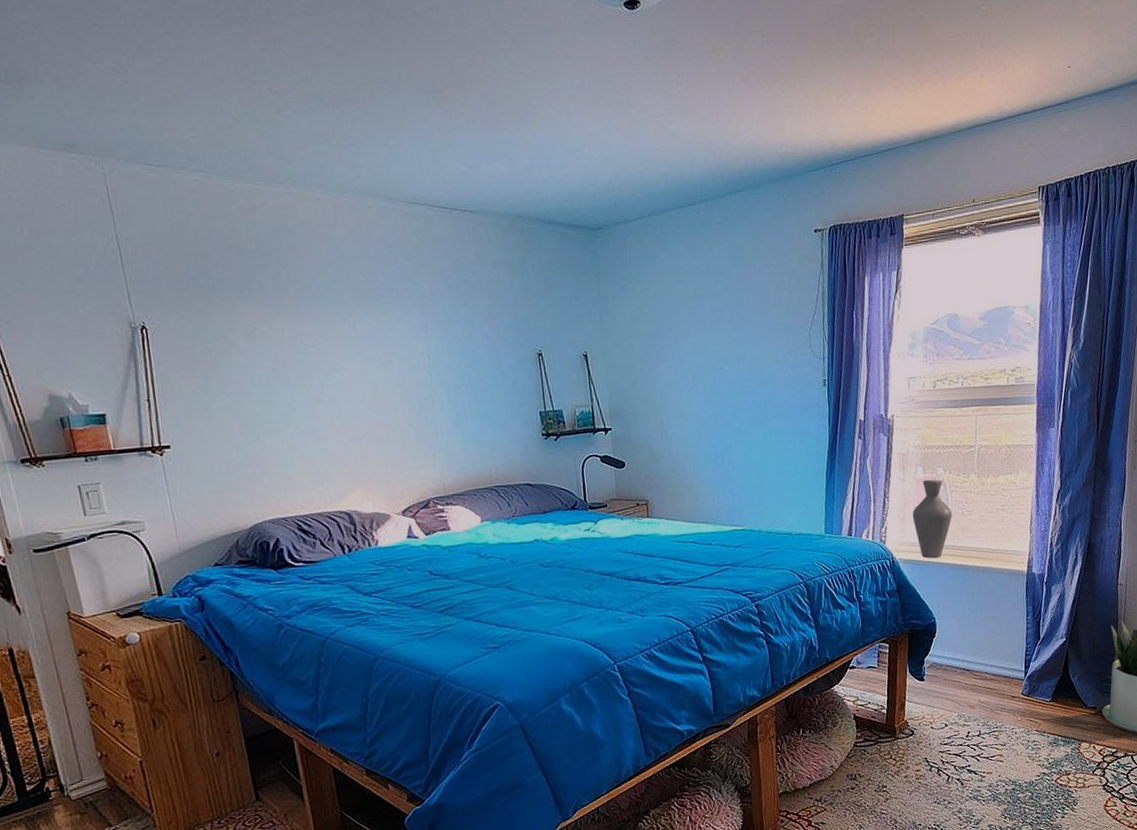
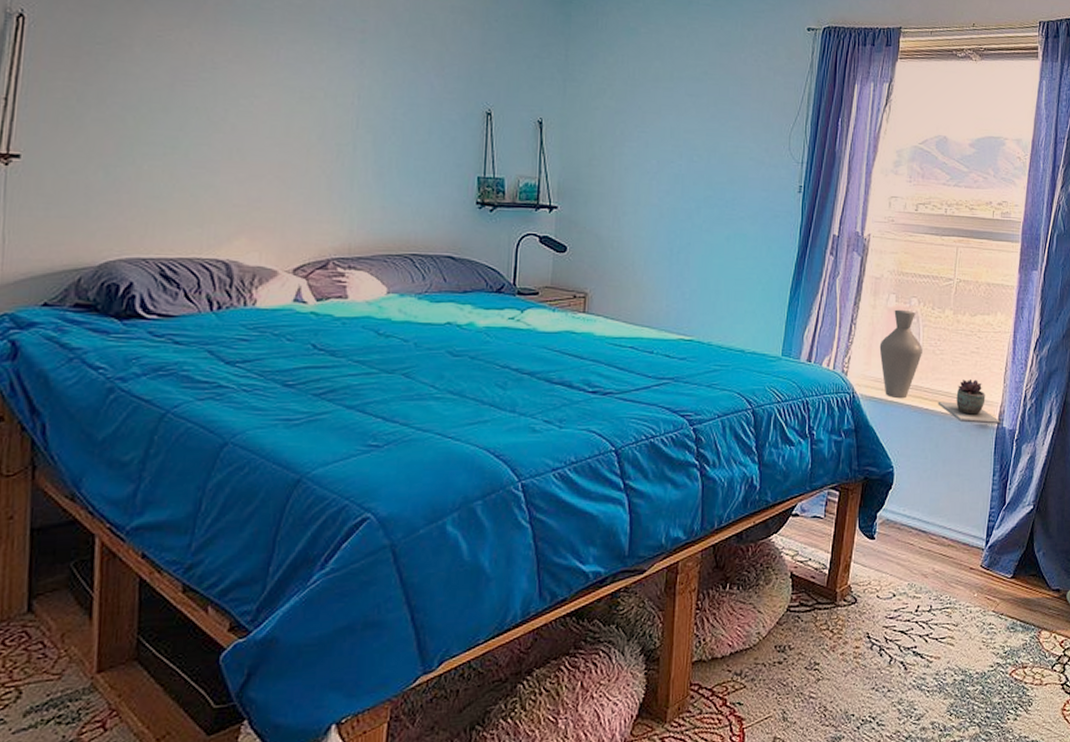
succulent plant: none [970,533,1030,573] -> present [938,380,1001,424]

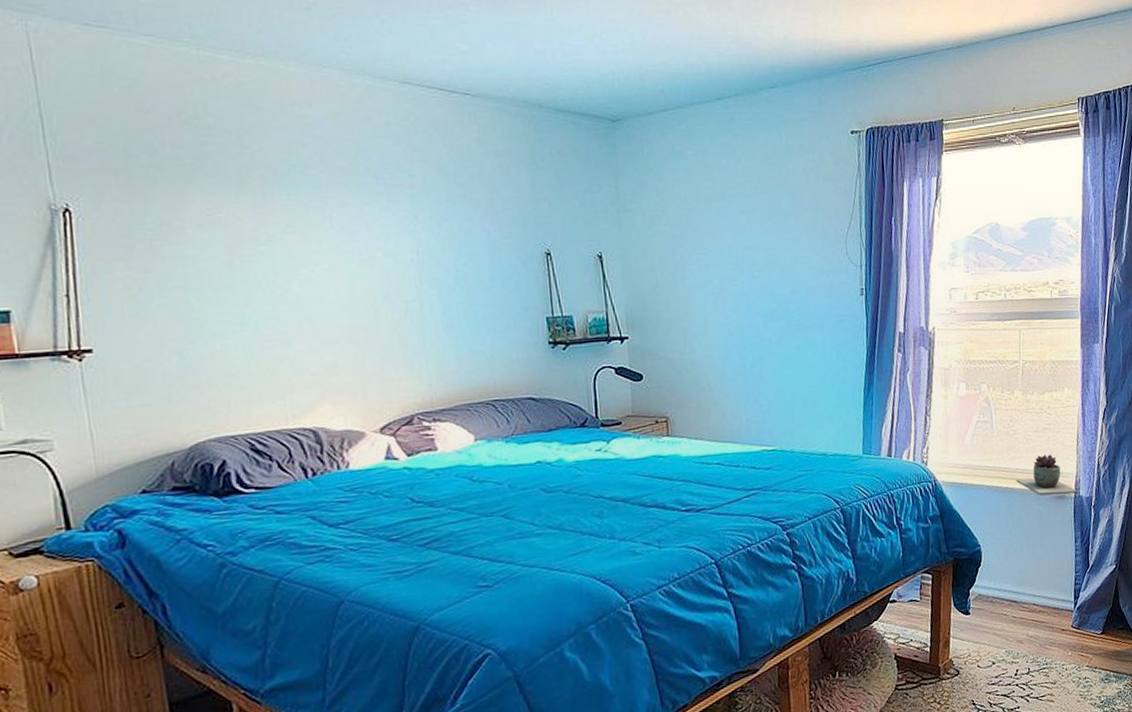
vase: present [879,309,922,399] -> none [955,396,997,482]

